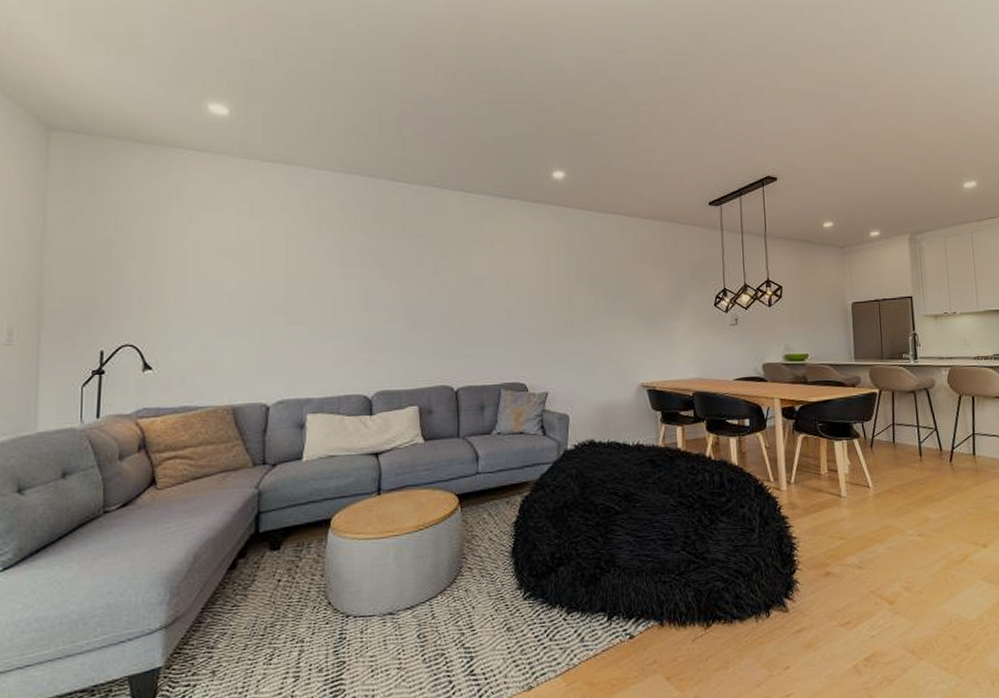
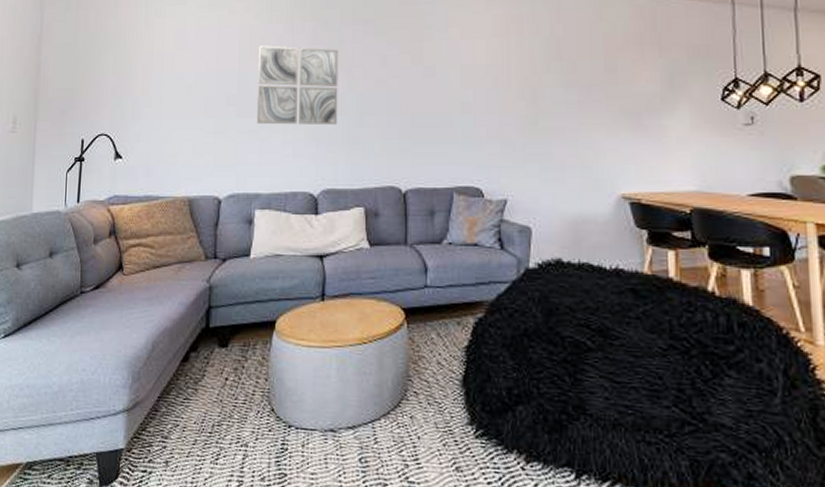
wall art: none [306,255,391,332] -> present [256,45,338,126]

